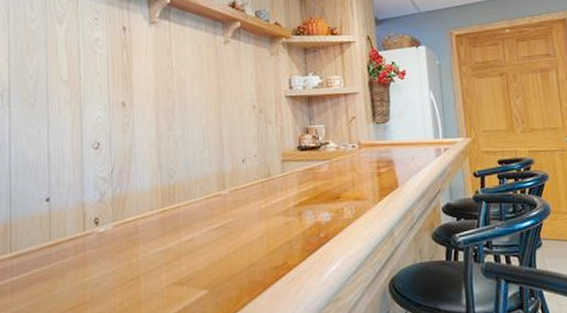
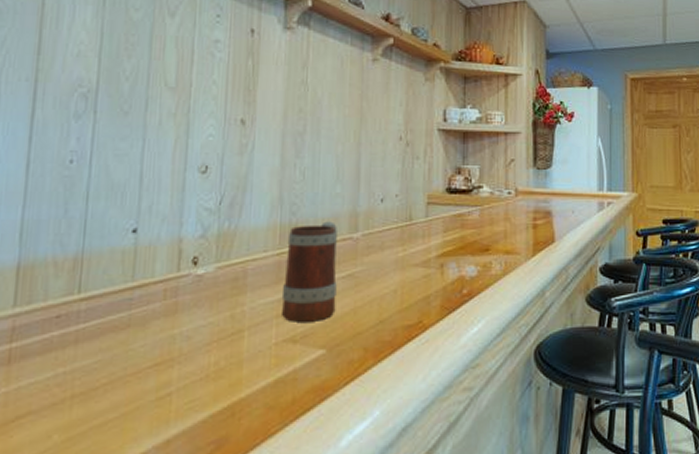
beer mug: none [167,181,213,268] -> present [281,221,337,322]

